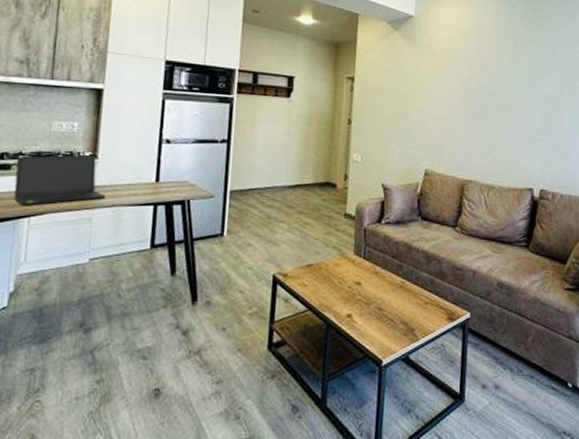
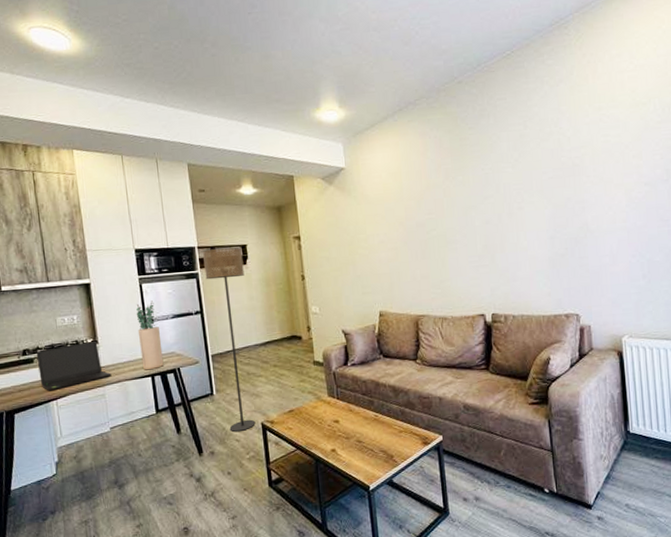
vase: none [145,119,175,198] -> present [136,300,164,371]
floor lamp: none [234,73,288,283] -> present [202,247,256,432]

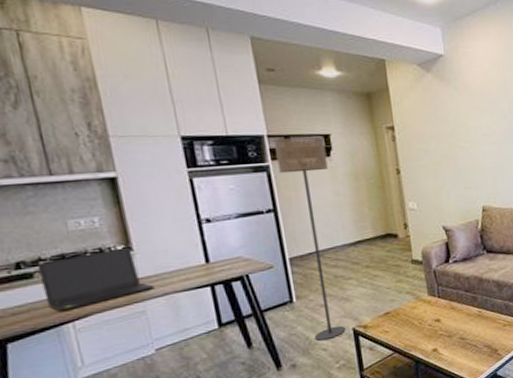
vase: present [136,300,164,371] -> none [185,197,227,280]

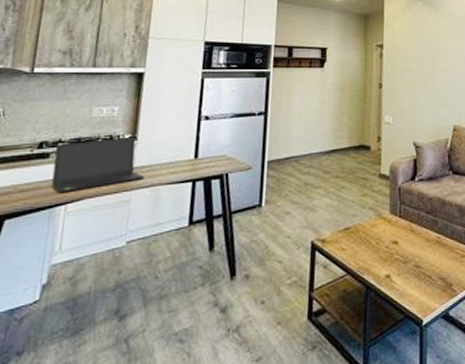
floor lamp: present [273,136,346,341] -> none [273,48,322,252]

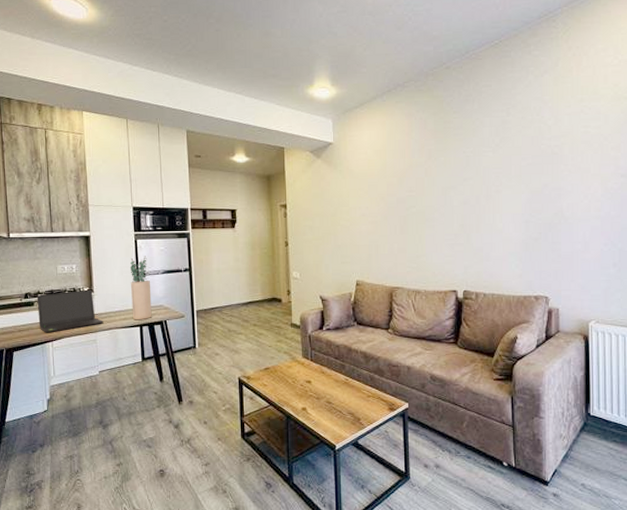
vase: none [184,97,214,174] -> present [130,256,152,321]

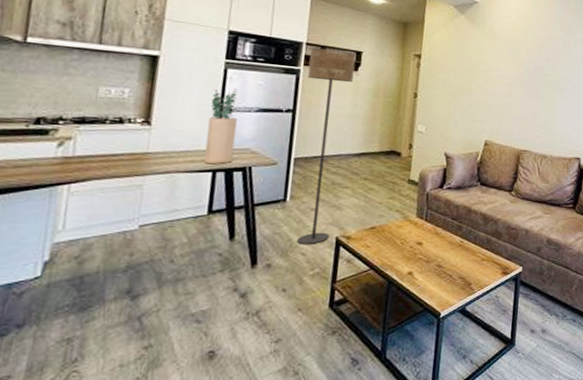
laptop: present [37,289,104,333] -> none [51,121,159,173]
floor lamp: none [194,211,233,385] -> present [296,47,357,245]

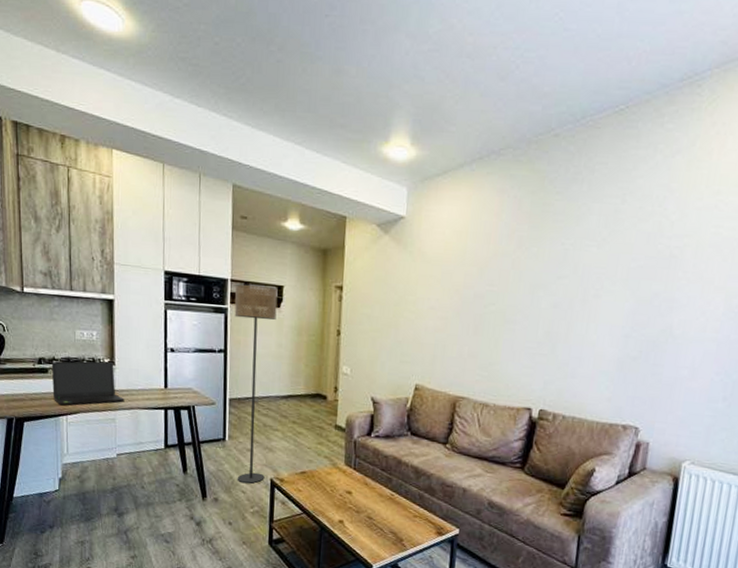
laptop: none [51,121,159,173] -> present [51,361,125,406]
vase: present [203,88,238,165] -> none [156,329,180,403]

